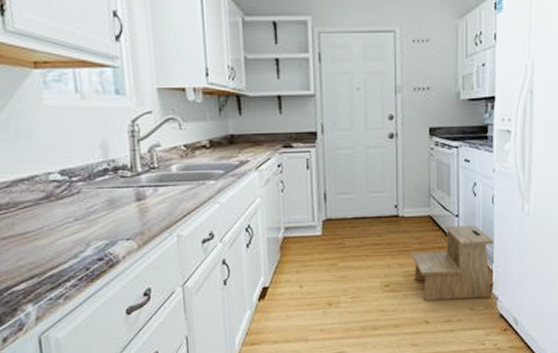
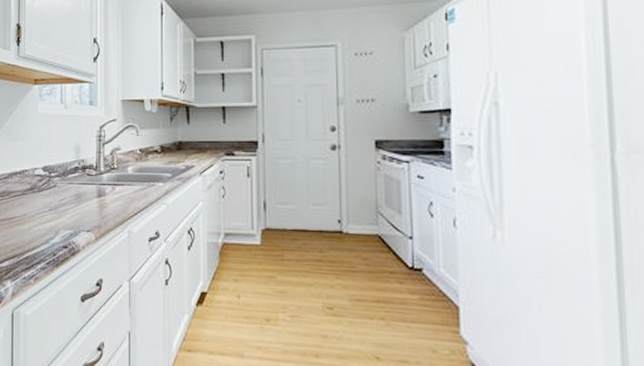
step stool: present [411,225,494,301] -> none [357,248,459,341]

